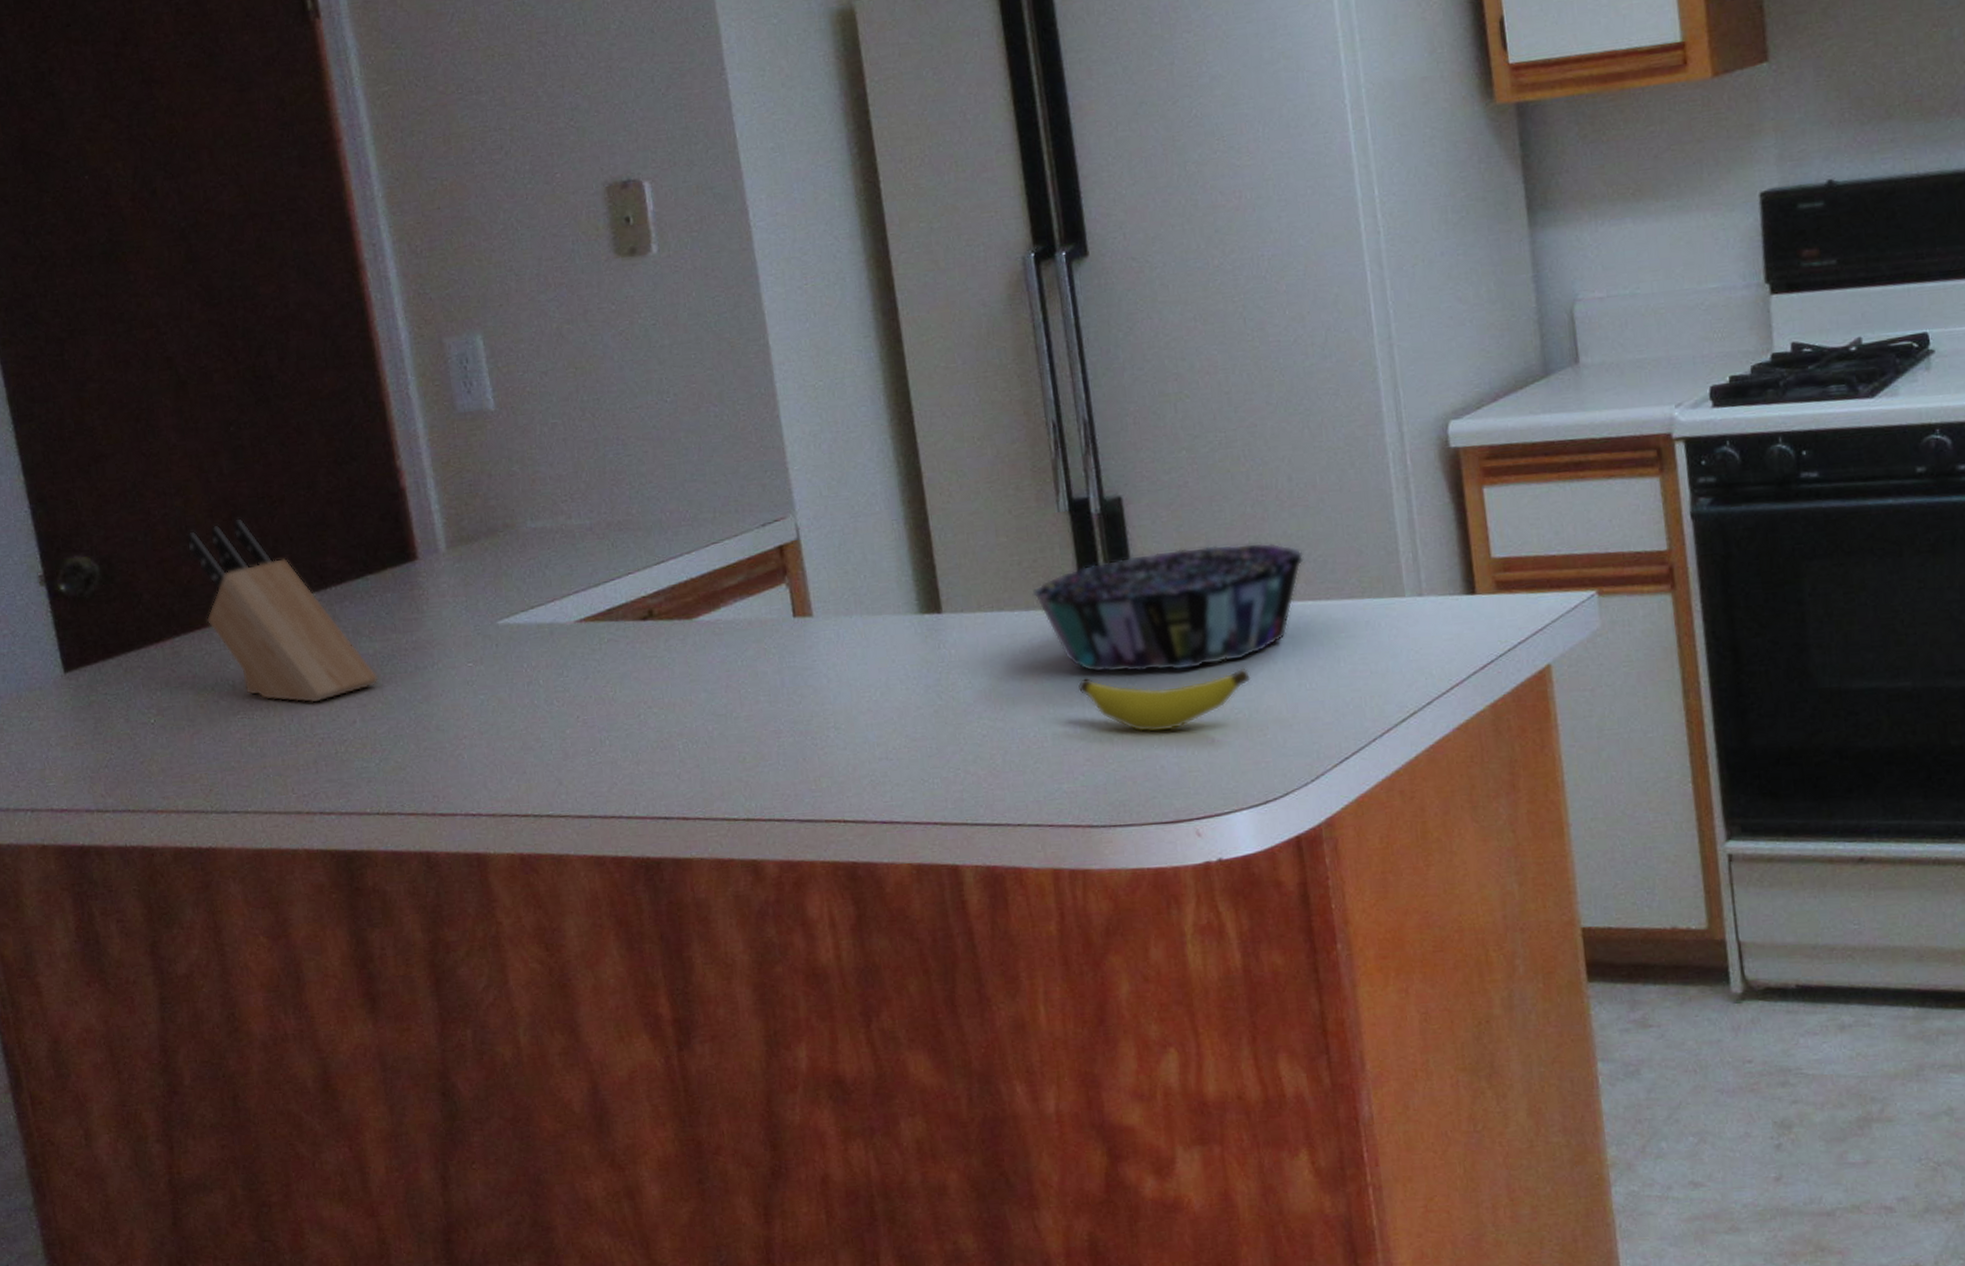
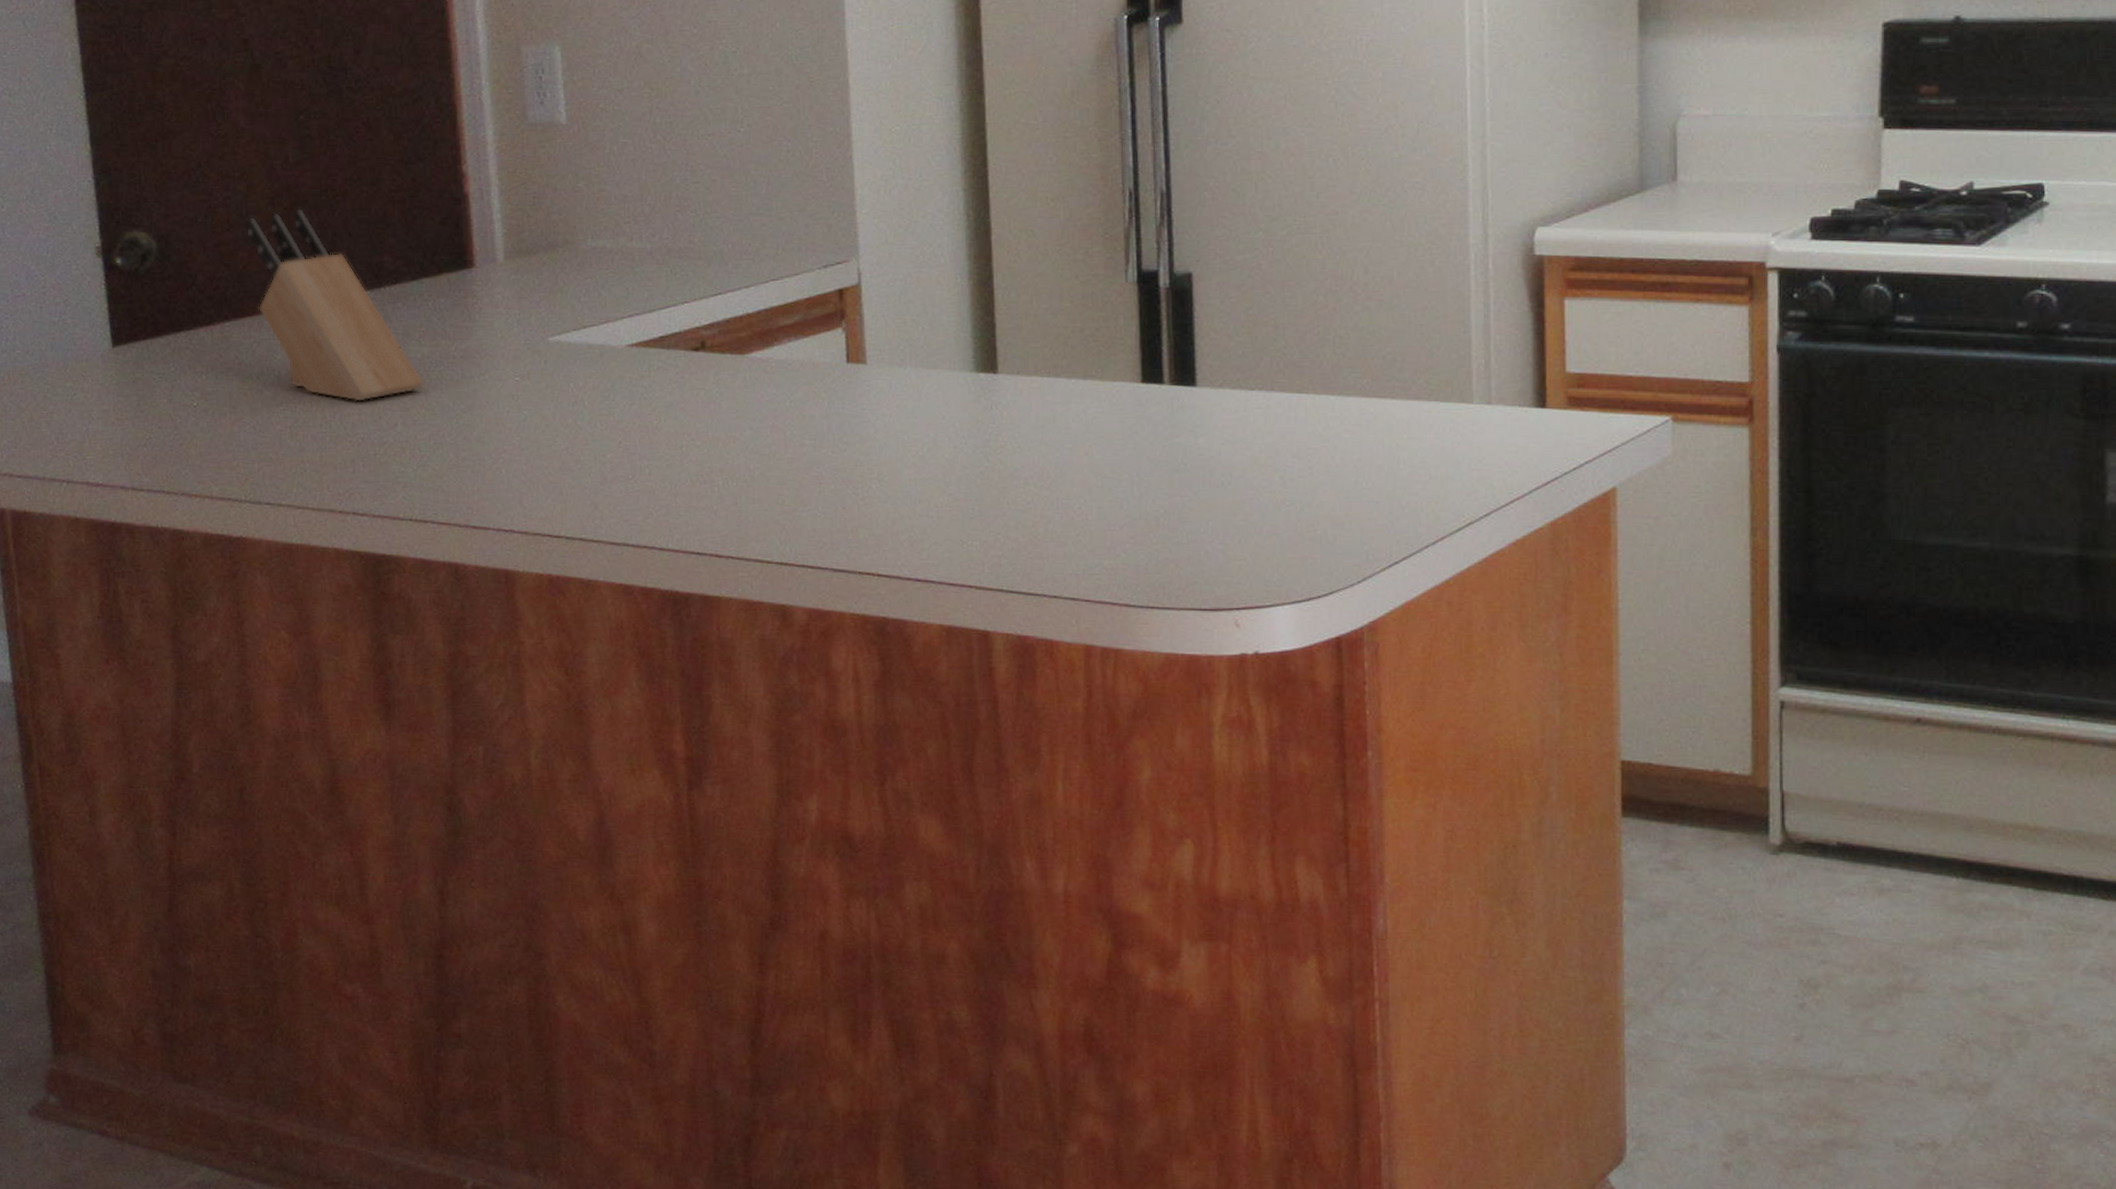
decorative bowl: present [1032,542,1304,673] -> none [1091,332,1373,456]
banana: present [1077,668,1251,733] -> none [1128,453,1307,517]

